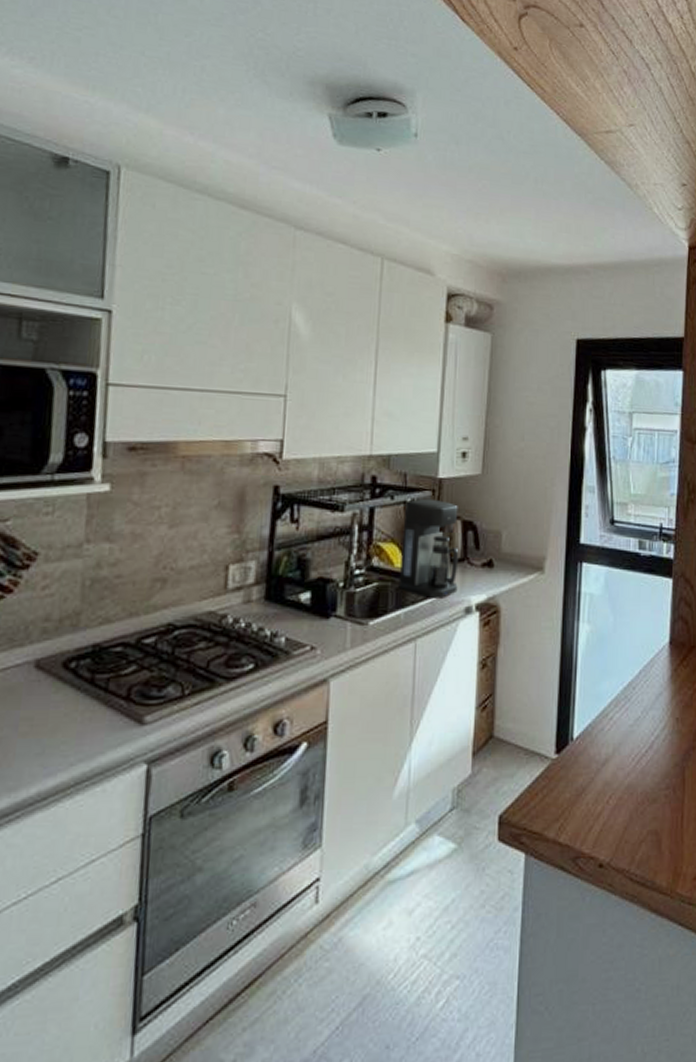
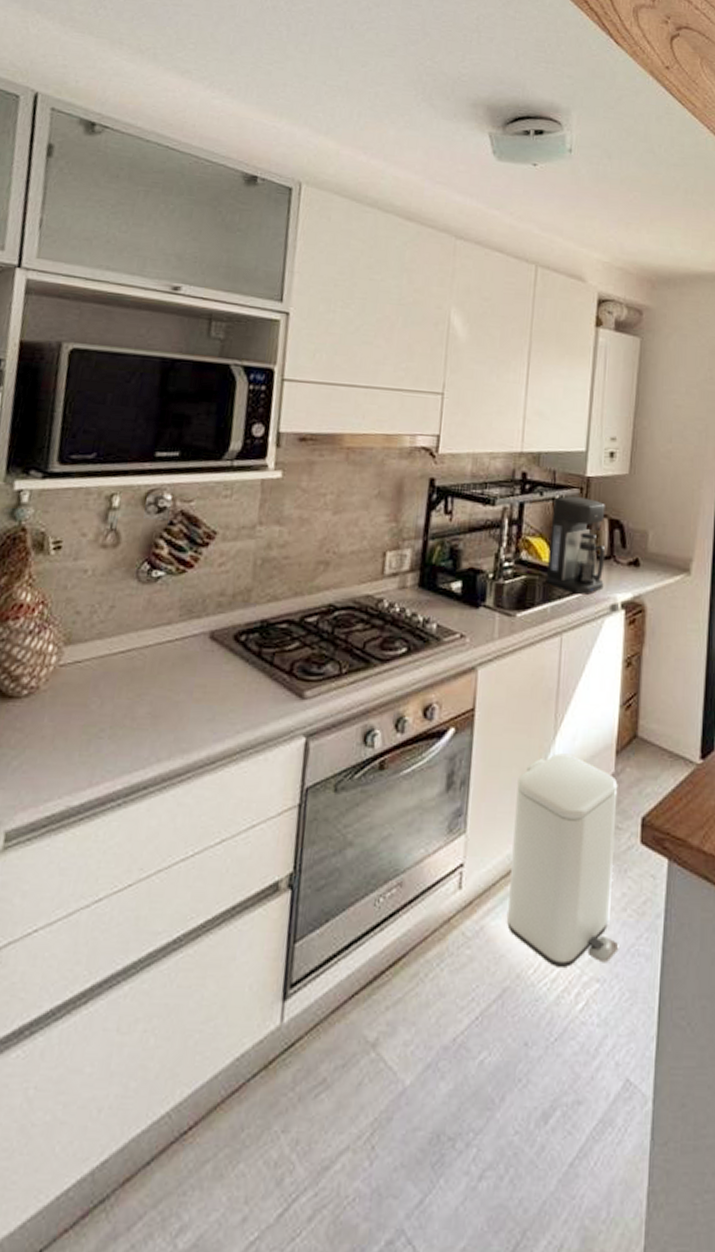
pedal bin: none [366,759,478,969] -> present [507,753,619,967]

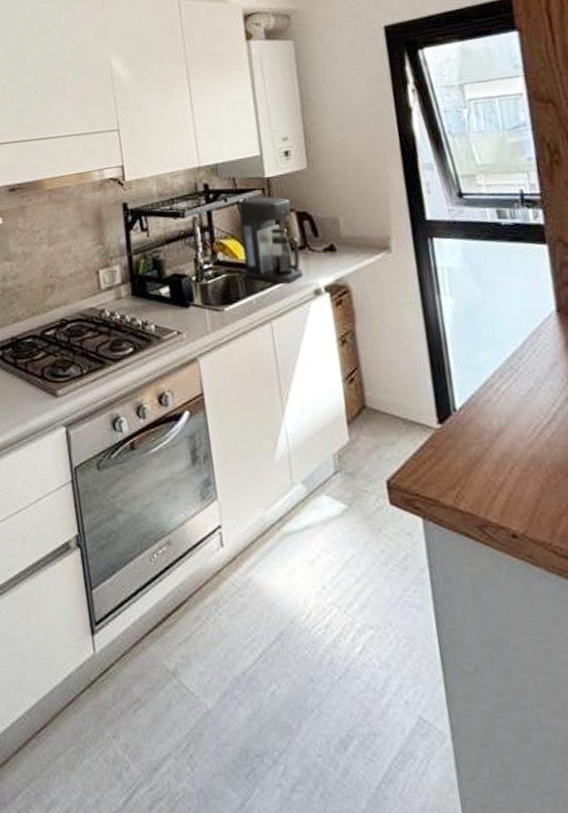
pedal bin: present [507,753,619,967] -> none [256,427,388,615]

